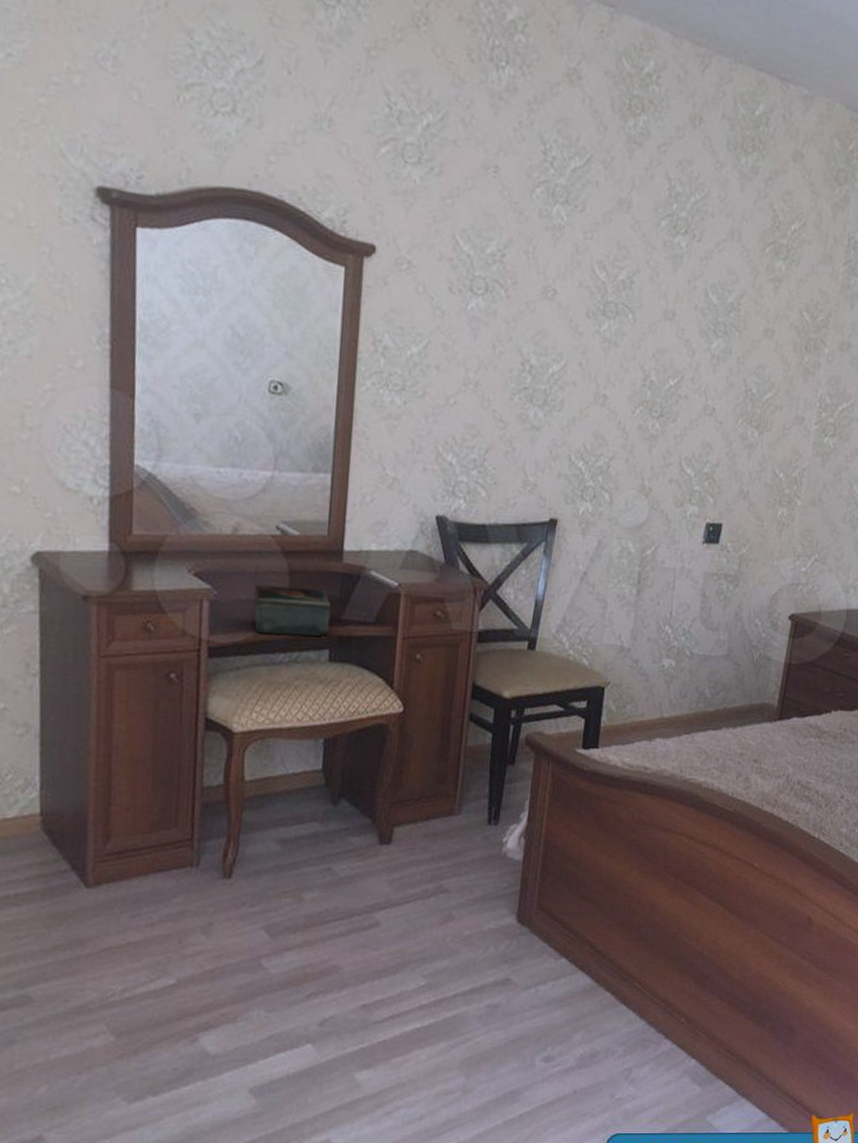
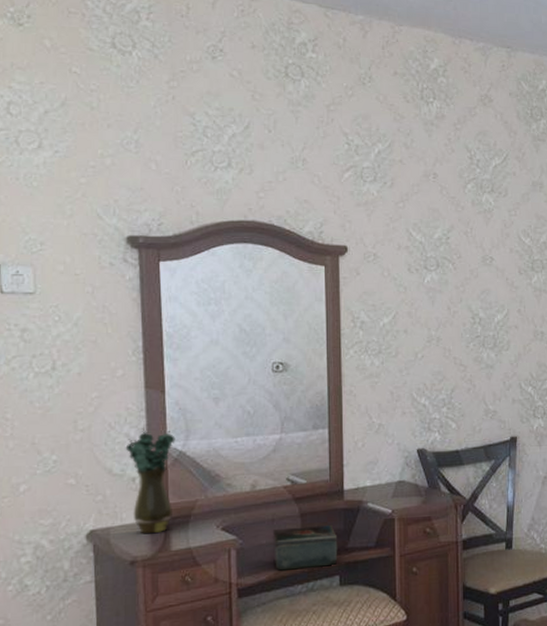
vase: none [83,438,145,567] -> present [125,428,175,533]

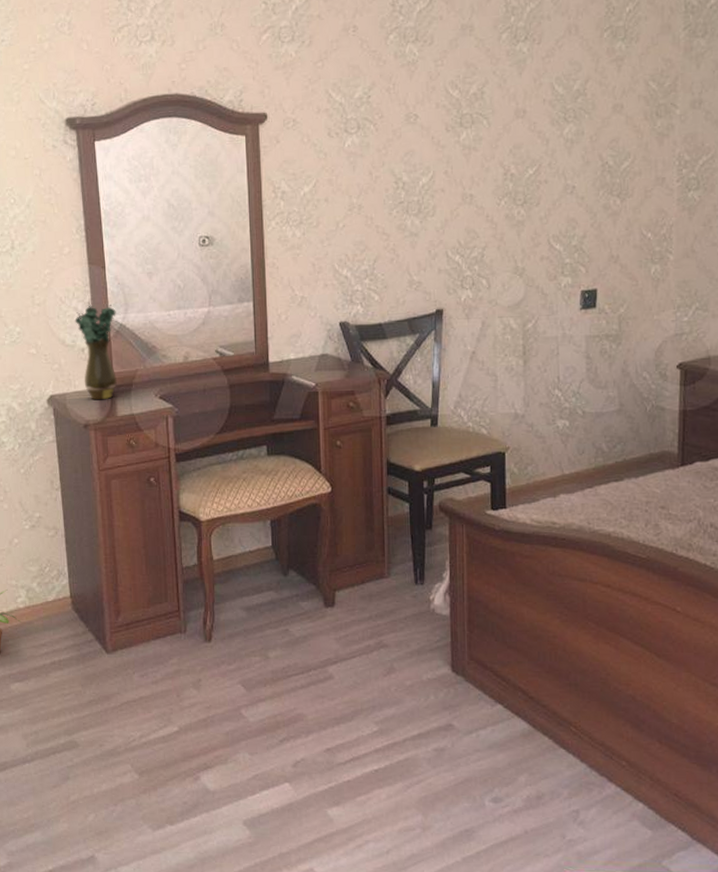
decorative box: present [272,524,338,571] -> none [204,396,265,439]

